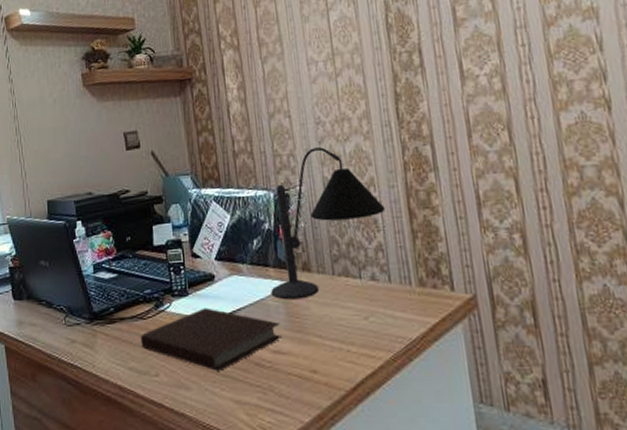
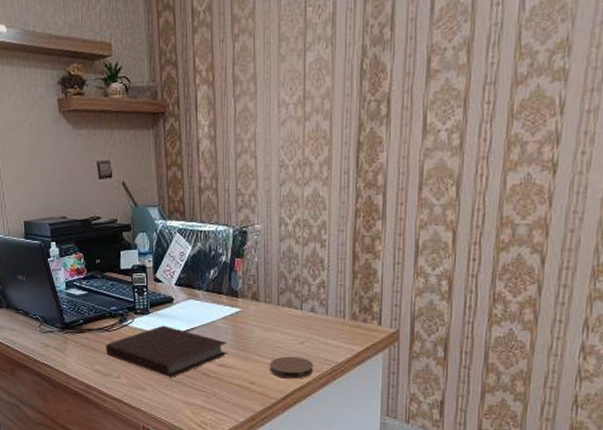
desk lamp: present [271,147,385,300] -> none [222,189,332,324]
coaster: none [331,335,386,364] -> present [269,356,314,379]

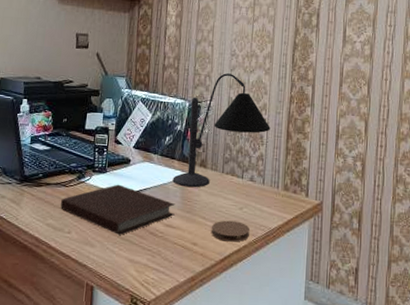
desk lamp: none [222,189,332,324] -> present [172,73,270,188]

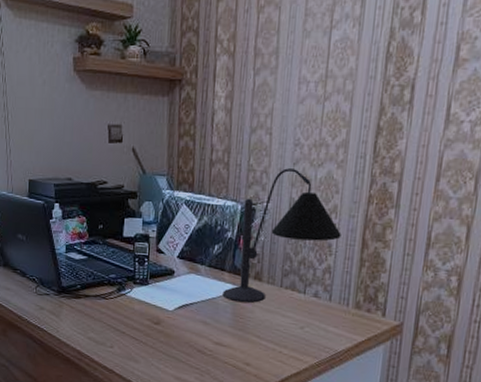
notebook: present [60,184,175,235] -> none [101,297,226,352]
coaster: present [211,220,250,242] -> none [266,340,312,364]

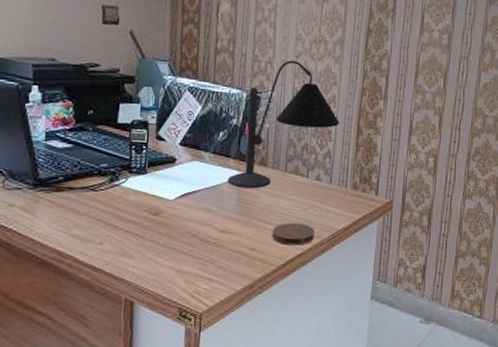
coaster: none [266,340,312,364] -> present [272,222,315,245]

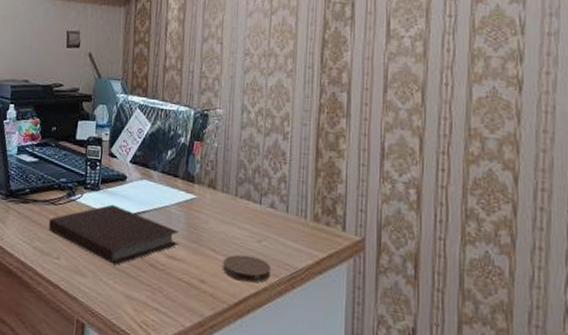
notebook: none [89,186,231,243] -> present [49,204,179,265]
desk lamp: present [227,60,340,189] -> none [176,76,295,213]

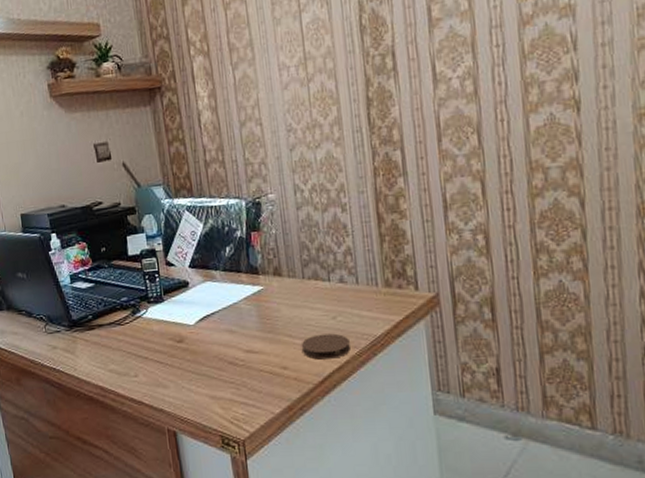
notebook: present [49,204,179,265] -> none [119,312,254,370]

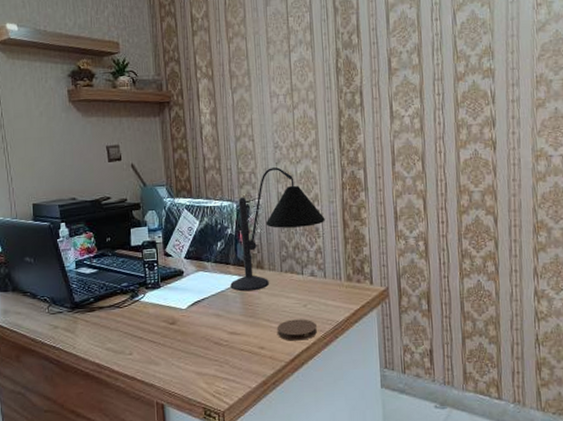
desk lamp: none [243,154,355,304] -> present [230,167,325,292]

